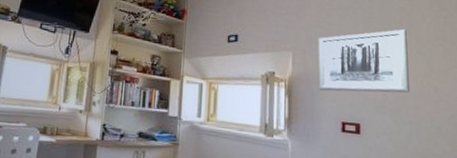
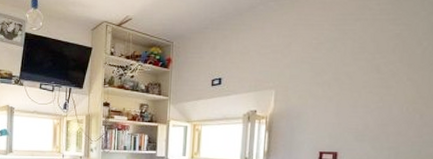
wall art: present [318,29,410,93] -> none [299,57,399,124]

